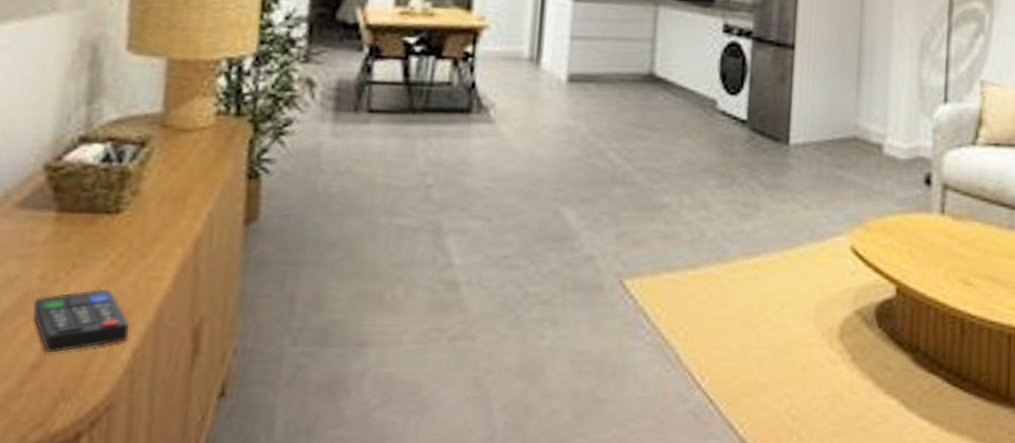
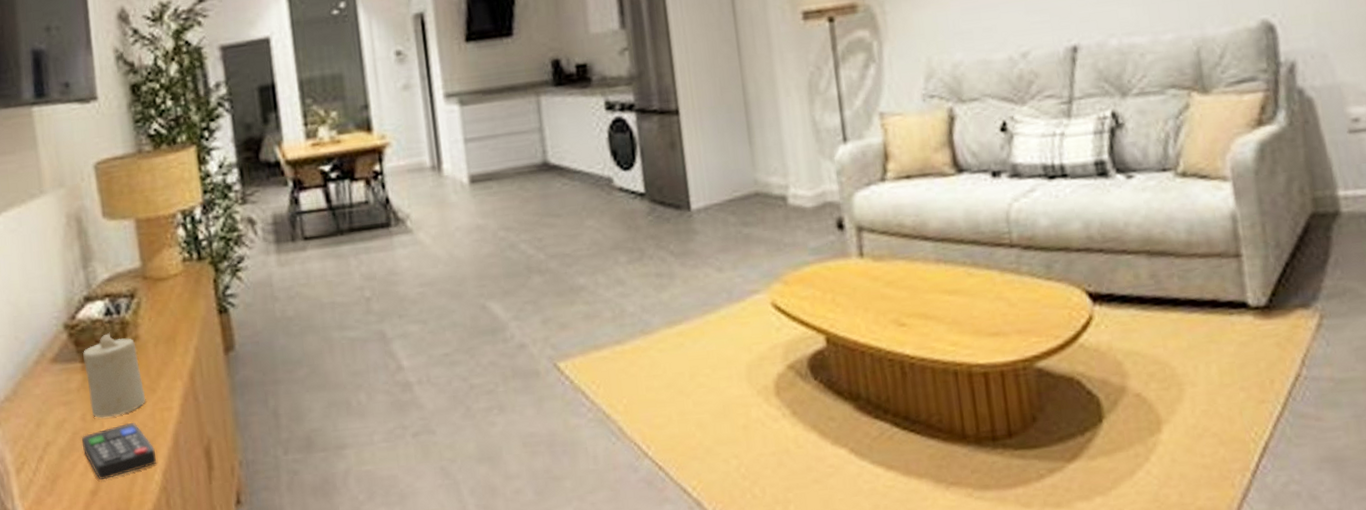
candle: none [56,181,133,280] -> present [83,332,146,418]

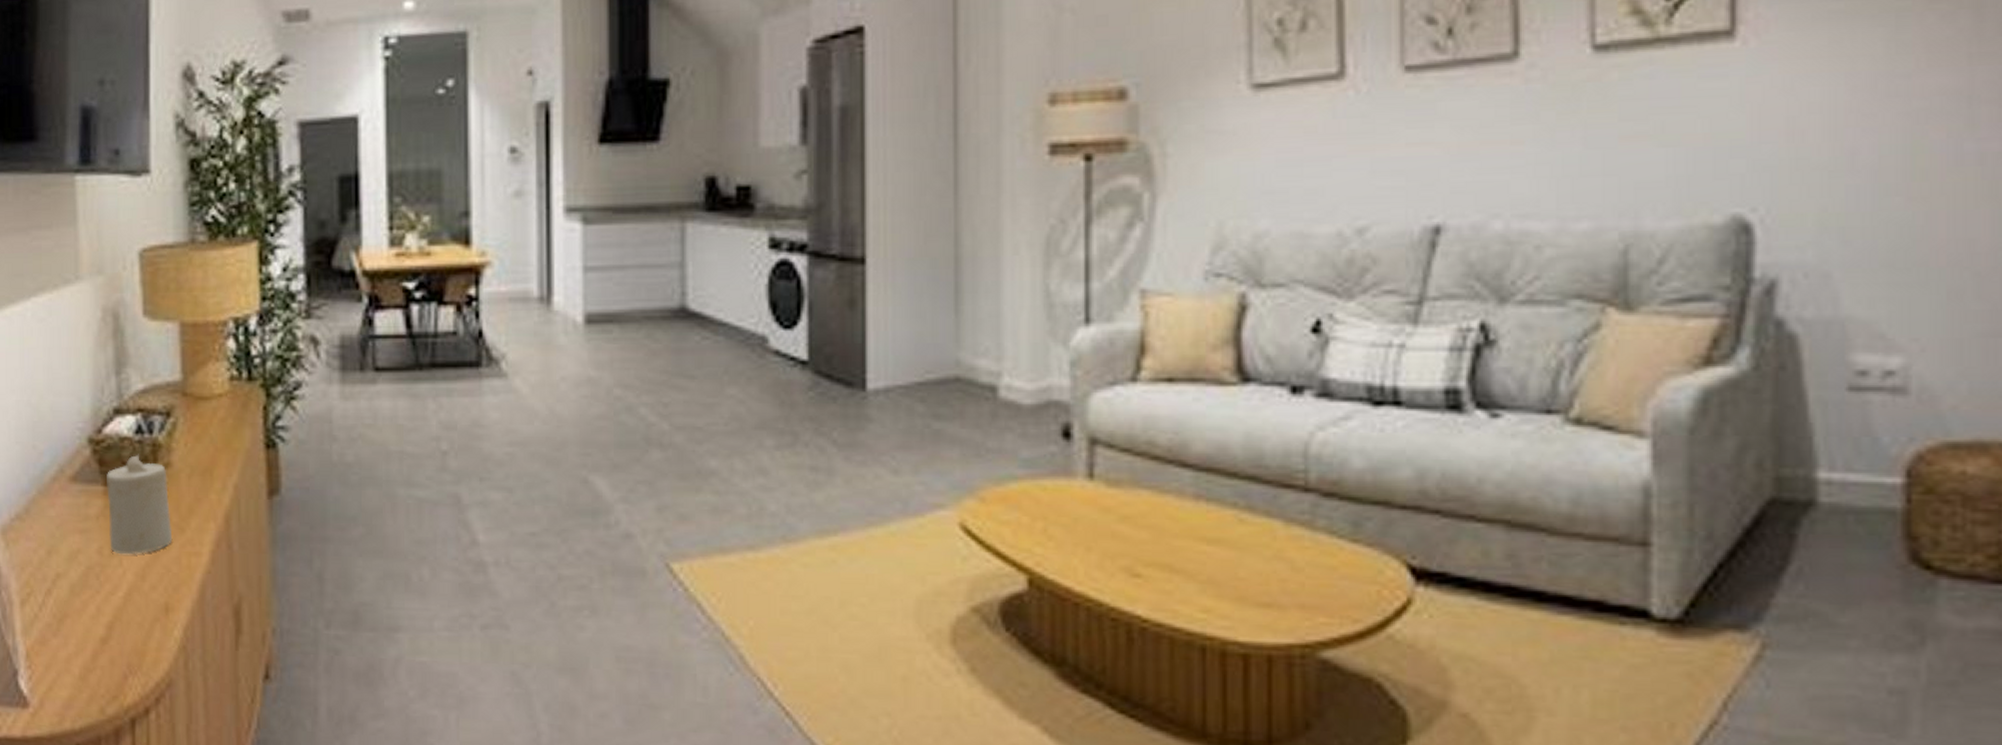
remote control: present [81,423,157,480] -> none [96,565,178,627]

